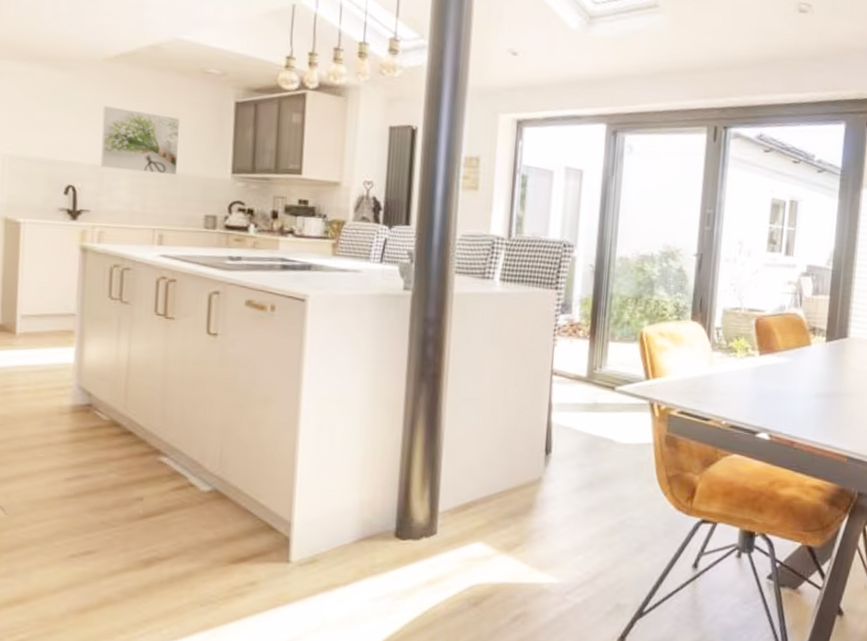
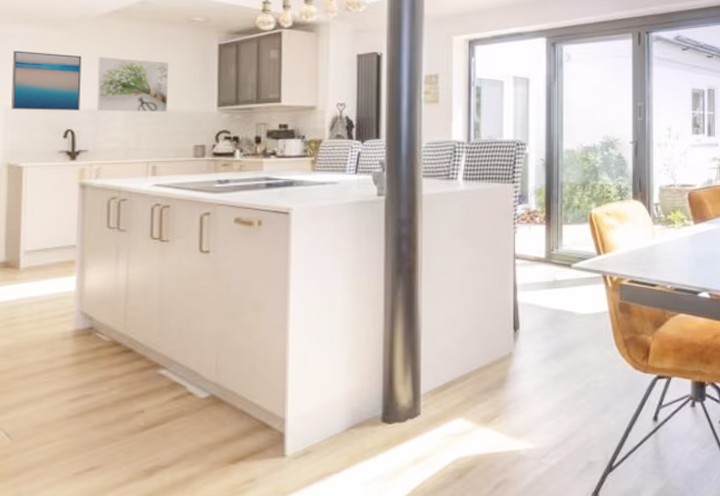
wall art: none [9,91,86,165] -> present [11,50,82,111]

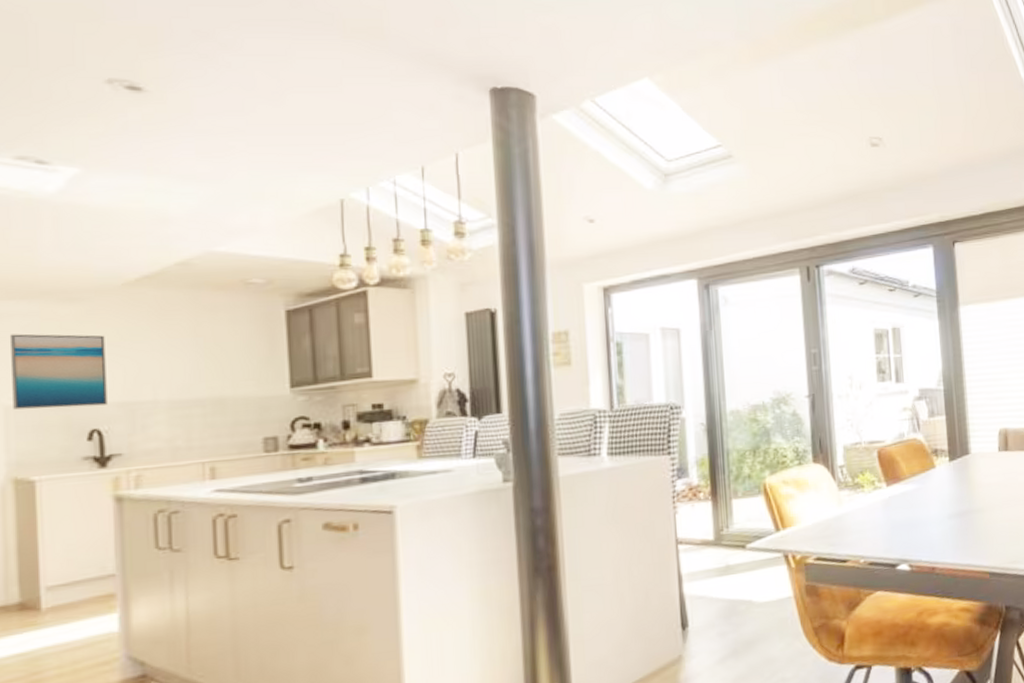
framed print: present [96,57,169,113] -> none [127,335,226,404]

